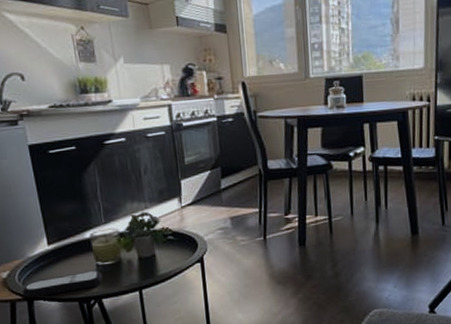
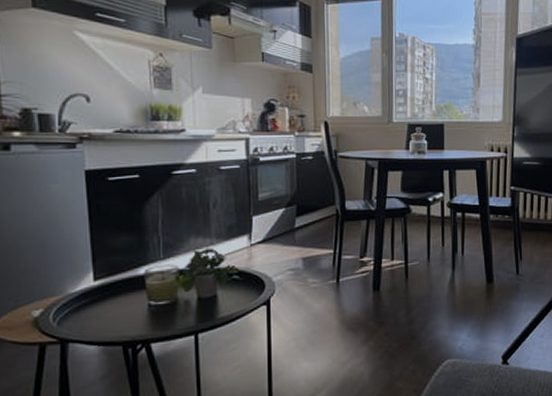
remote control: present [22,270,103,298] -> none [55,310,154,341]

